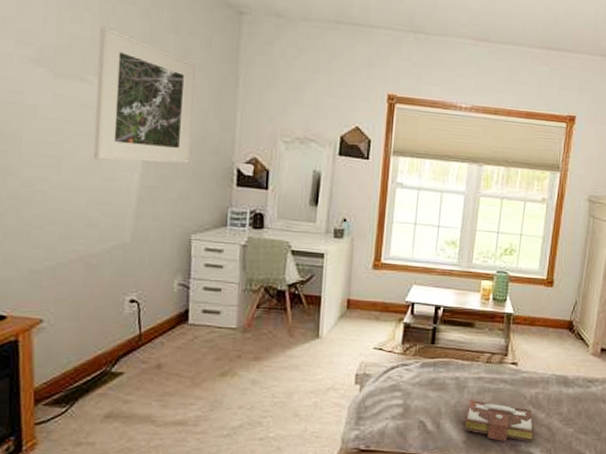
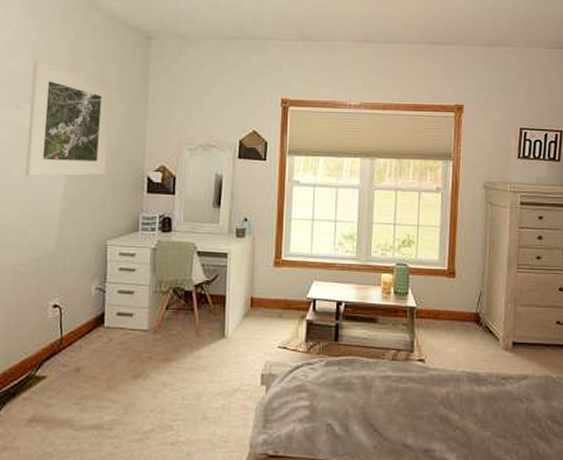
book: present [464,400,534,442] -> none [374,401,448,448]

